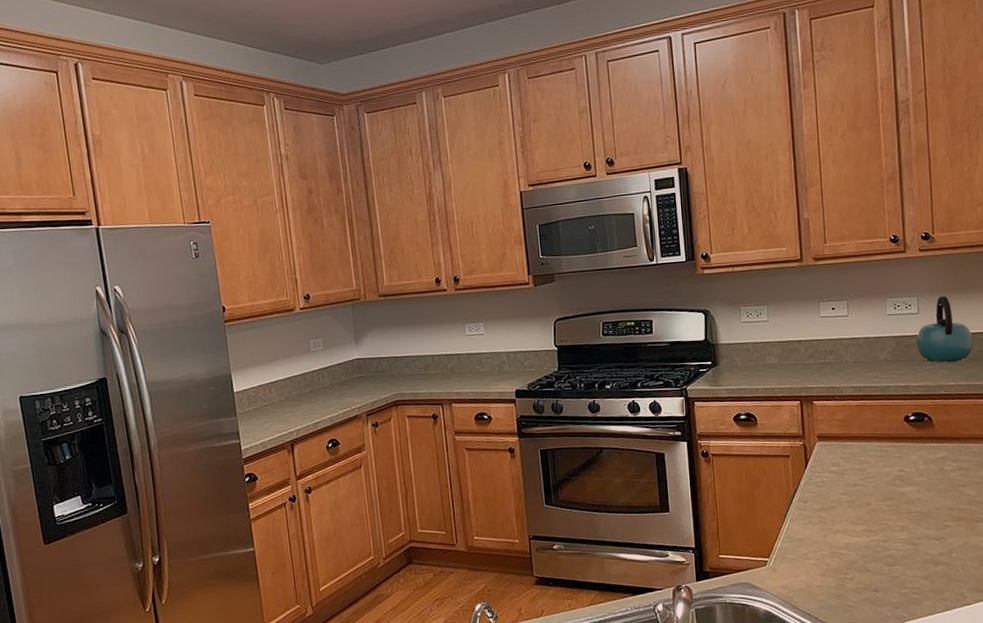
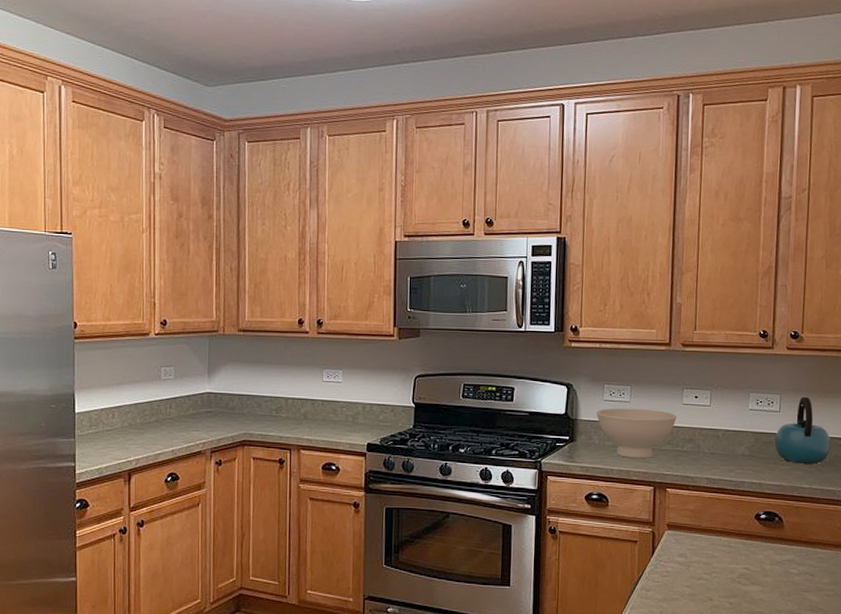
bowl: none [735,326,816,376] -> present [596,408,677,459]

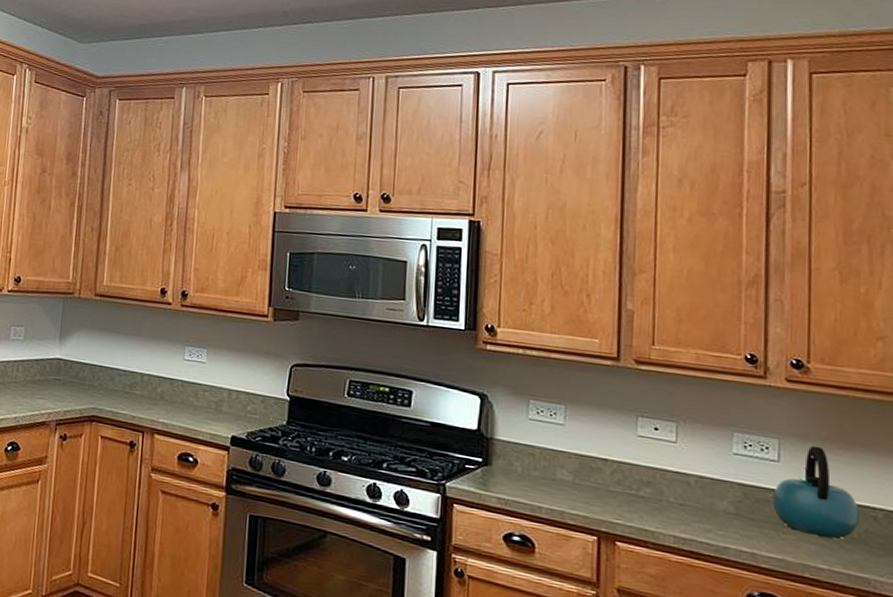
bowl: present [596,408,677,459] -> none [518,429,630,500]

